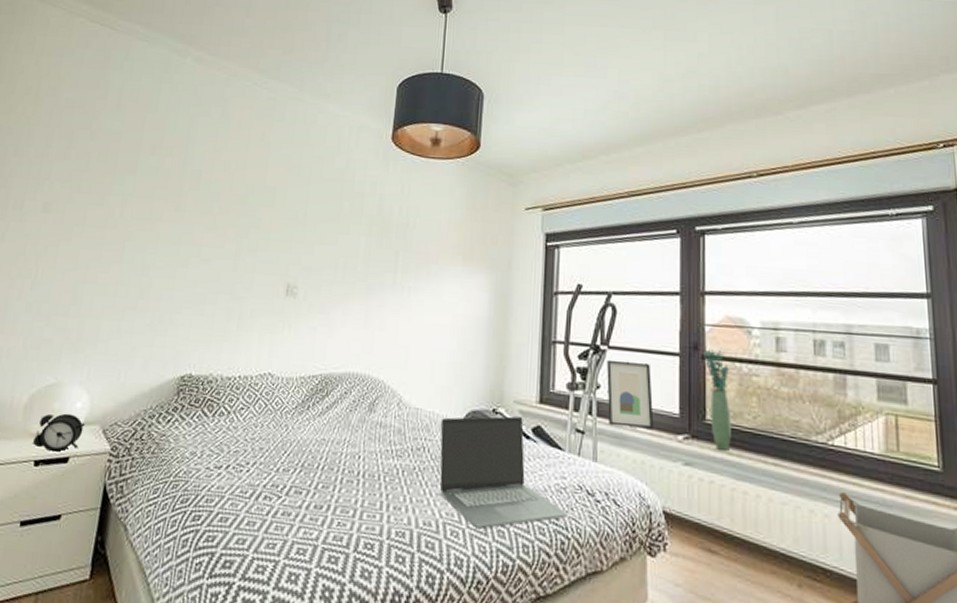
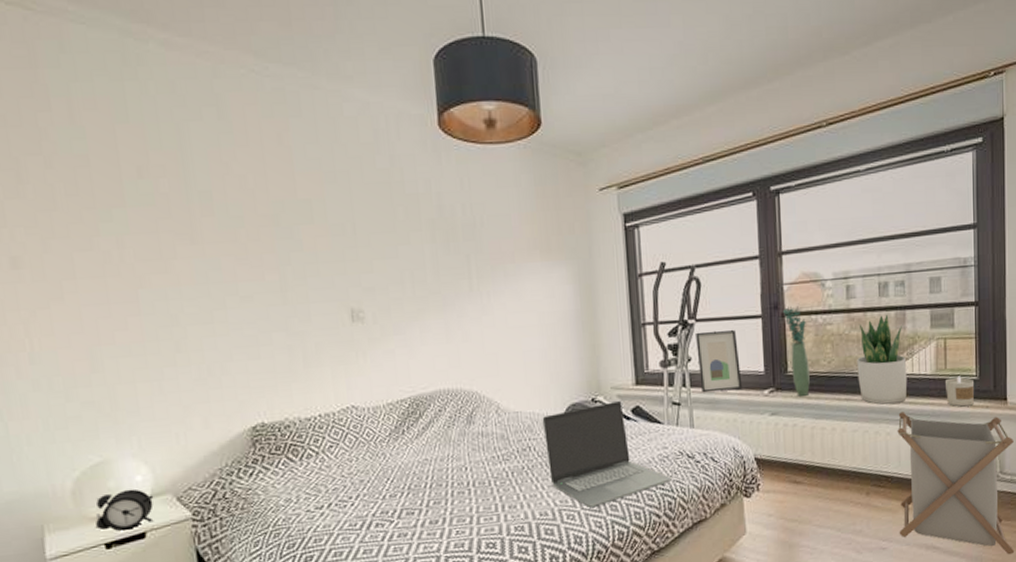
planter: none [788,375,850,481] -> present [857,314,908,405]
candle: none [899,462,937,503] -> present [946,376,974,407]

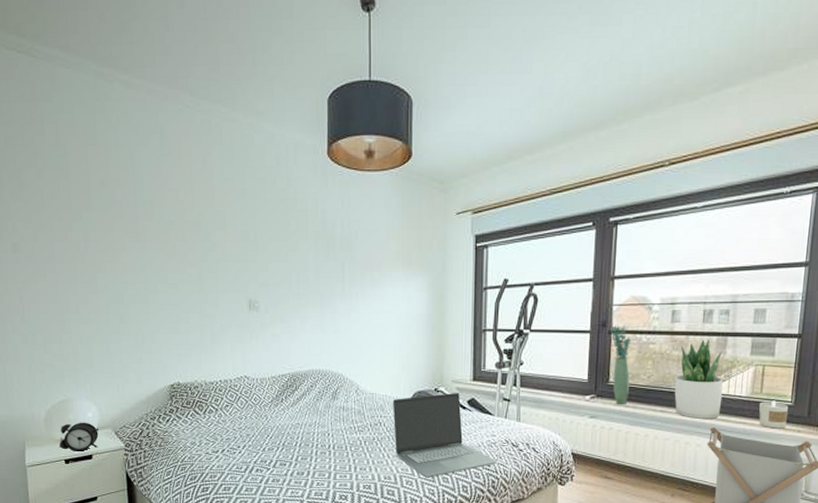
picture frame: present [696,329,743,393] -> none [528,341,567,393]

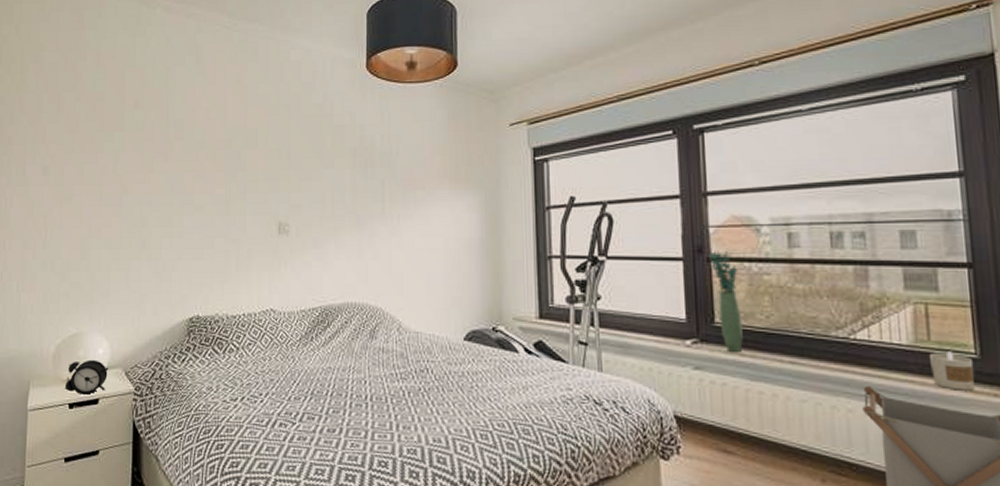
laptop: present [392,393,497,478] -> none [441,333,576,443]
planter: present [674,339,724,419] -> none [804,269,875,375]

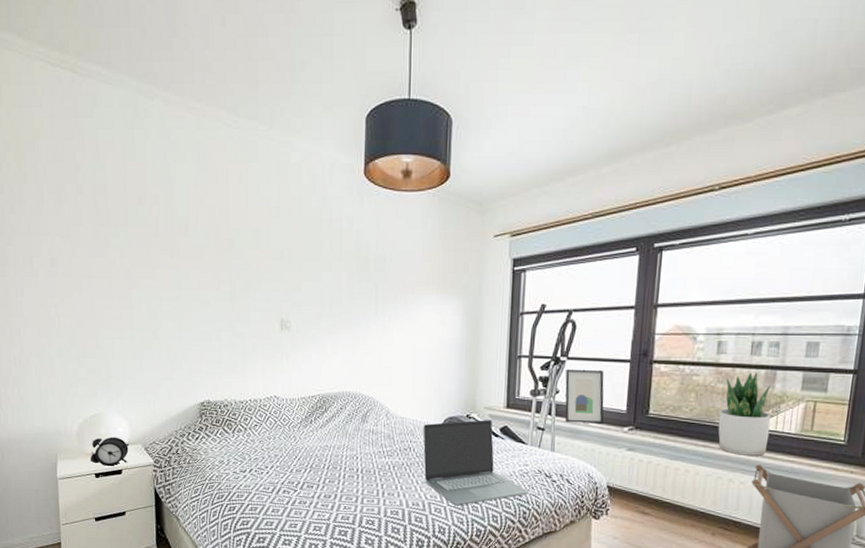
laptop: none [441,333,576,443] -> present [423,420,529,506]
picture frame: none [607,270,660,336] -> present [564,369,604,424]
vase: present [707,250,743,352] -> none [651,354,674,437]
planter: none [804,269,875,375] -> present [718,372,773,456]
candle: present [930,351,974,391] -> none [808,439,840,469]

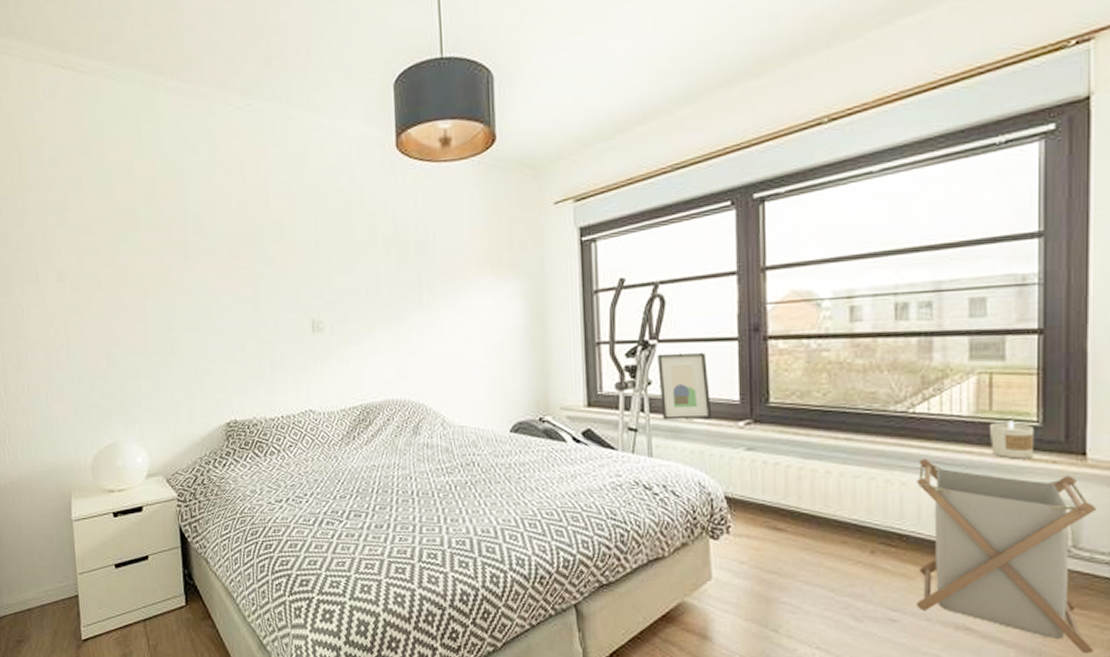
alarm clock: present [89,436,130,466] -> none [106,468,150,503]
laptop: present [423,420,529,506] -> none [487,423,625,531]
planter: present [718,372,773,456] -> none [862,341,933,448]
candle: none [808,439,840,469] -> present [990,420,1033,459]

